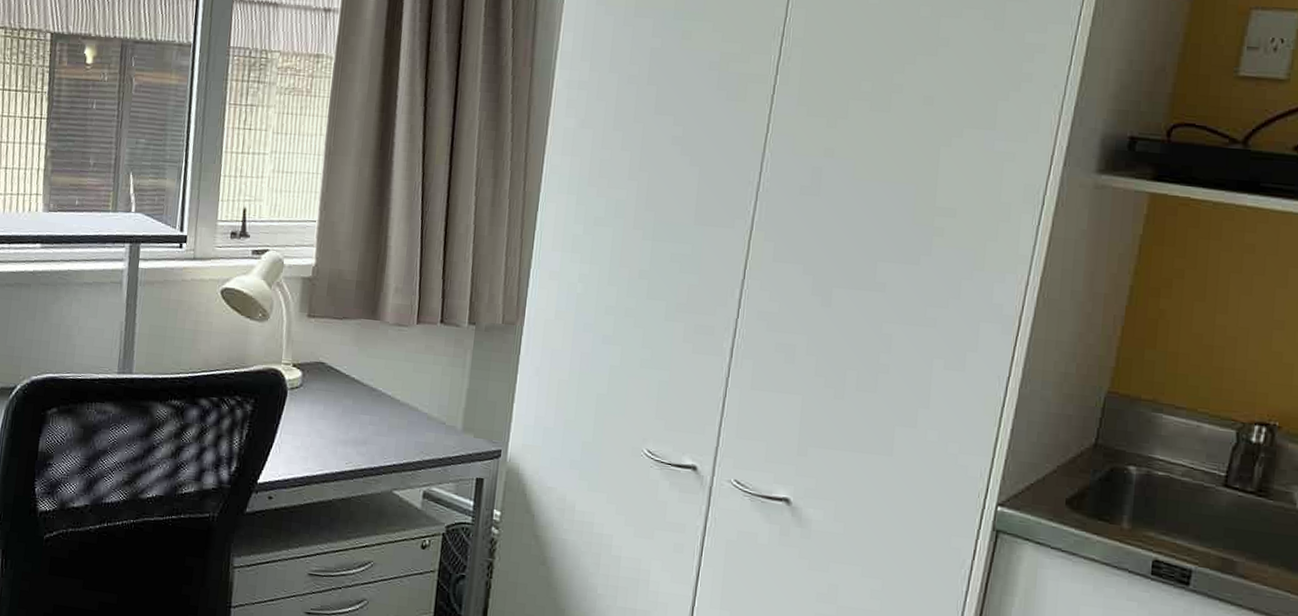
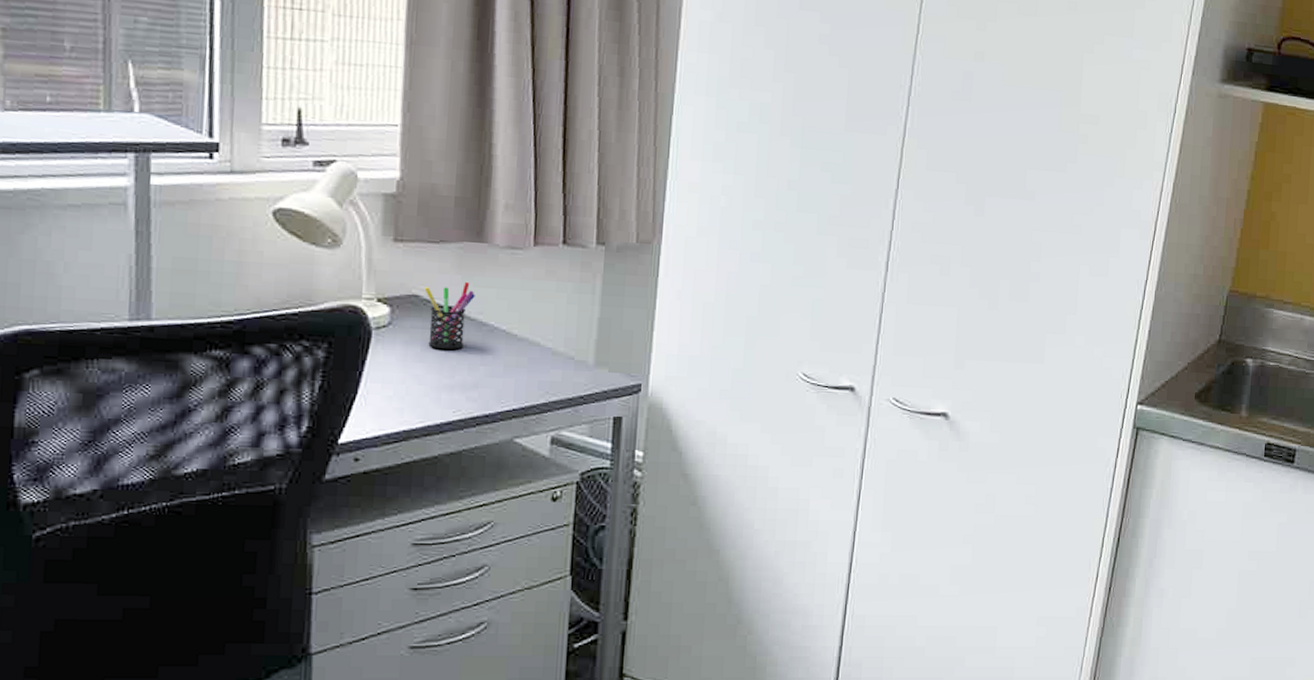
pen holder: none [329,352,368,410] -> present [424,281,475,349]

